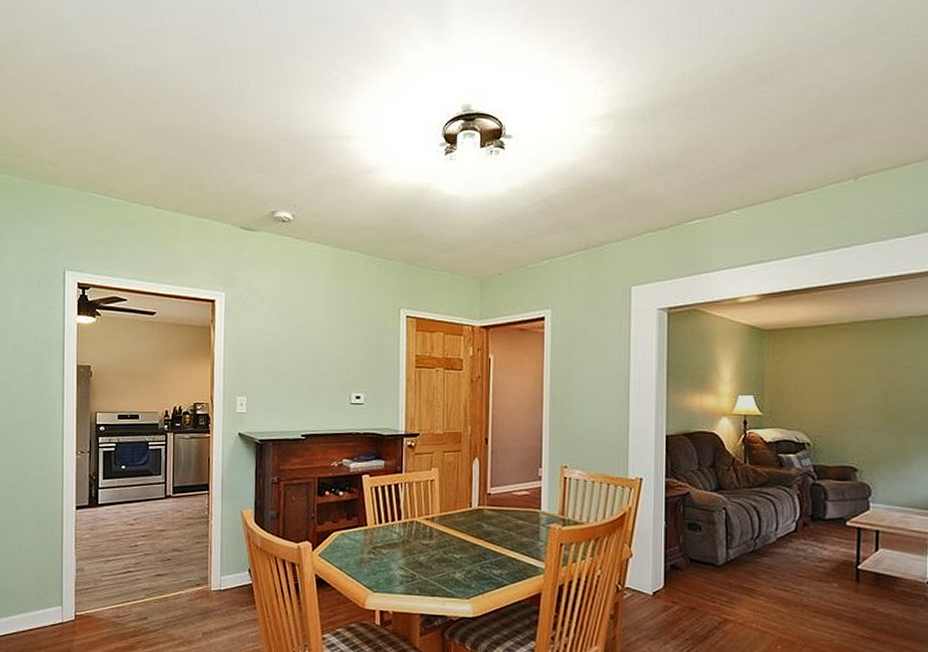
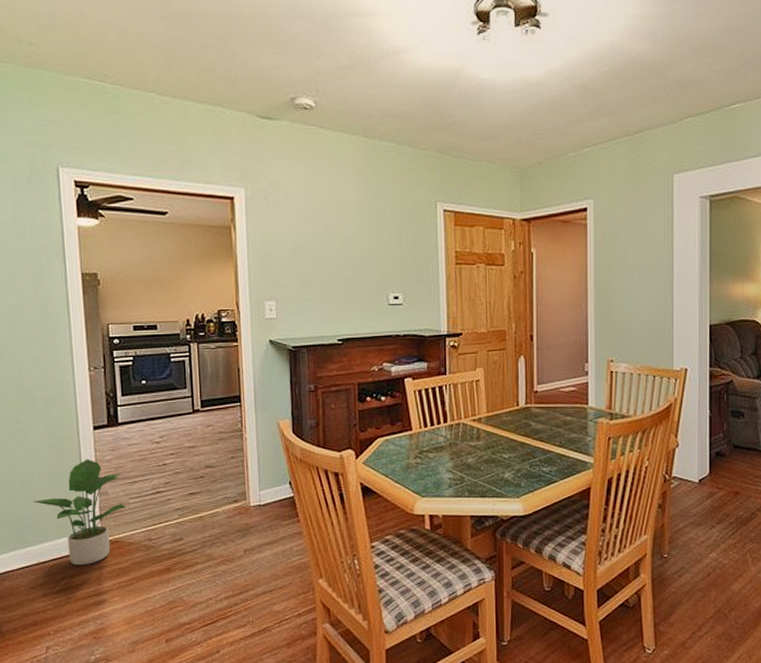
potted plant: none [18,536,99,638] -> present [33,459,126,566]

